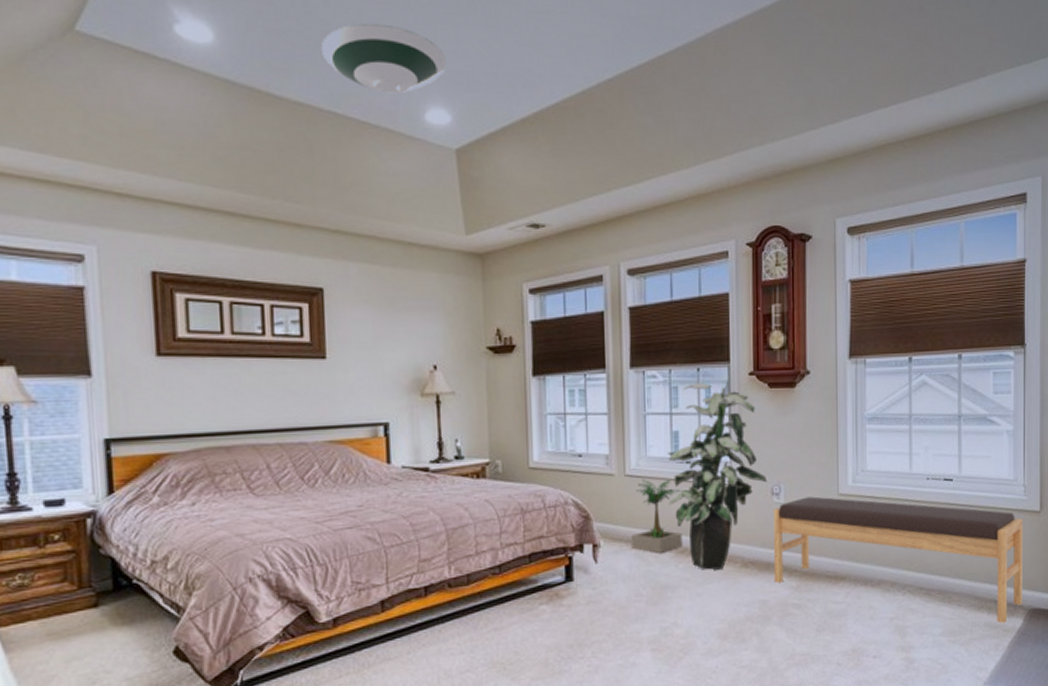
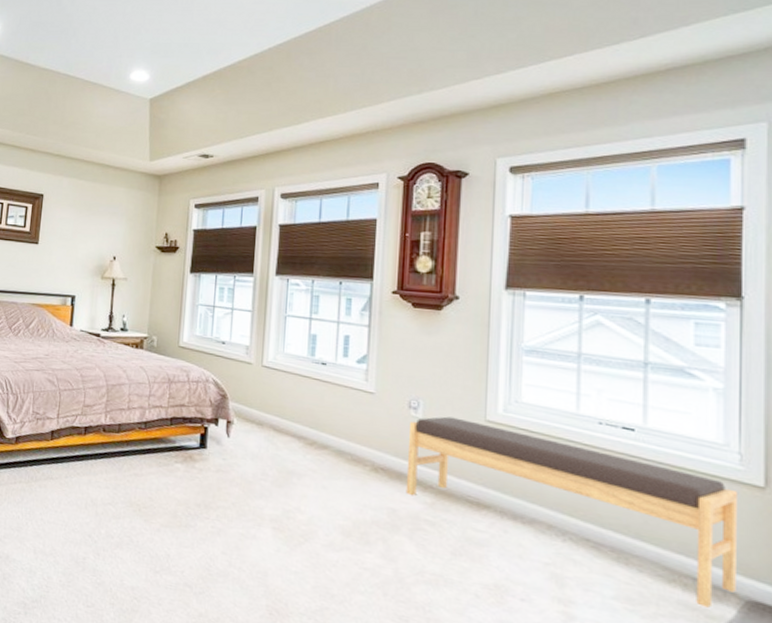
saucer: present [321,23,447,94] -> none [65,14,151,61]
potted plant: present [631,479,683,554] -> none [262,371,315,442]
indoor plant: present [667,383,768,571] -> none [301,294,406,470]

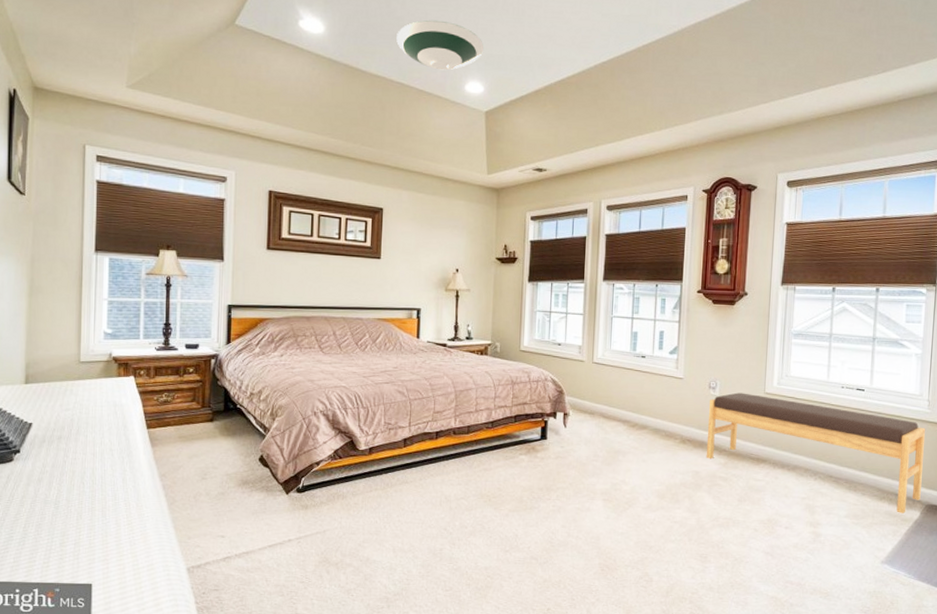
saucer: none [65,14,151,61] -> present [396,20,484,70]

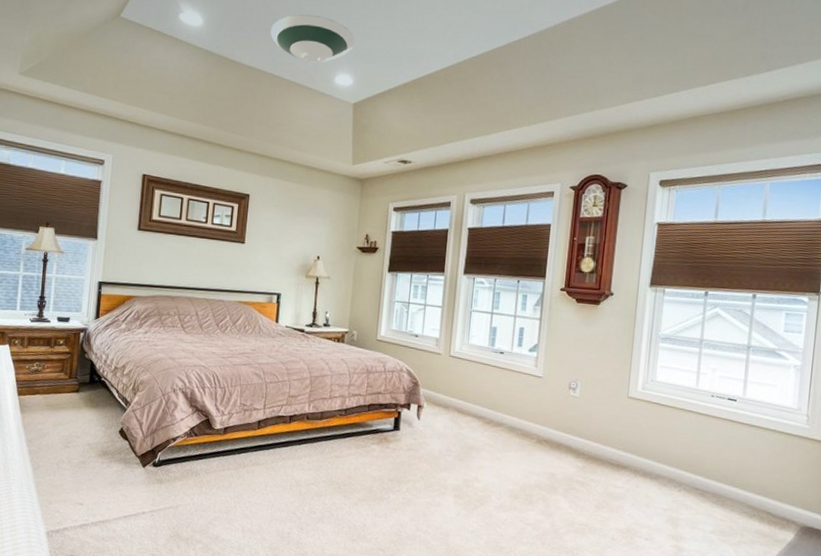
bench: present [706,392,926,513] -> none [563,395,804,534]

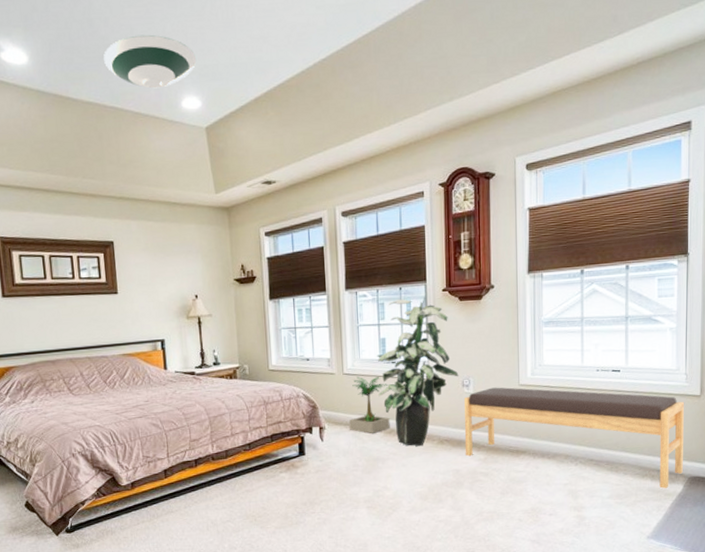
potted plant: none [448,360,494,422] -> present [349,376,390,434]
indoor plant: none [482,291,567,443] -> present [377,299,459,447]
bench: none [563,395,804,534] -> present [463,387,685,489]

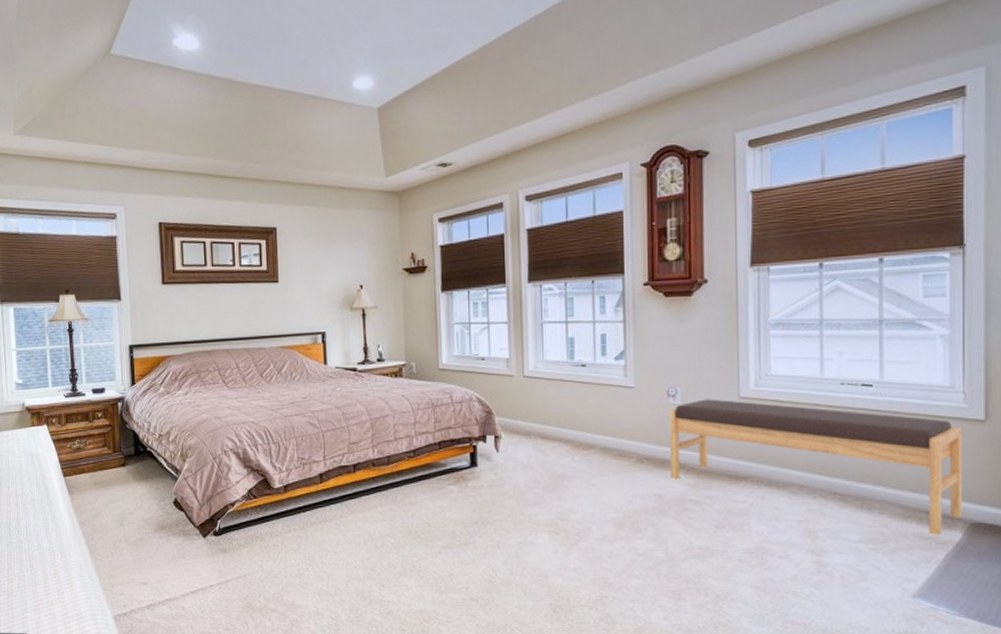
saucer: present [103,34,197,89] -> none [275,14,370,70]
potted plant: present [349,376,390,434] -> none [530,380,578,447]
indoor plant: present [377,299,459,447] -> none [563,294,663,465]

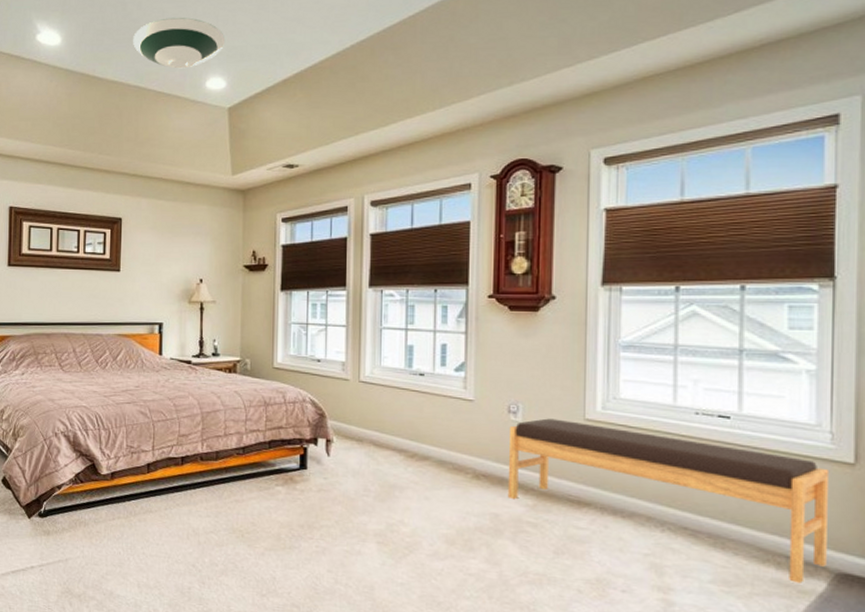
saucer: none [275,14,370,70] -> present [133,17,226,69]

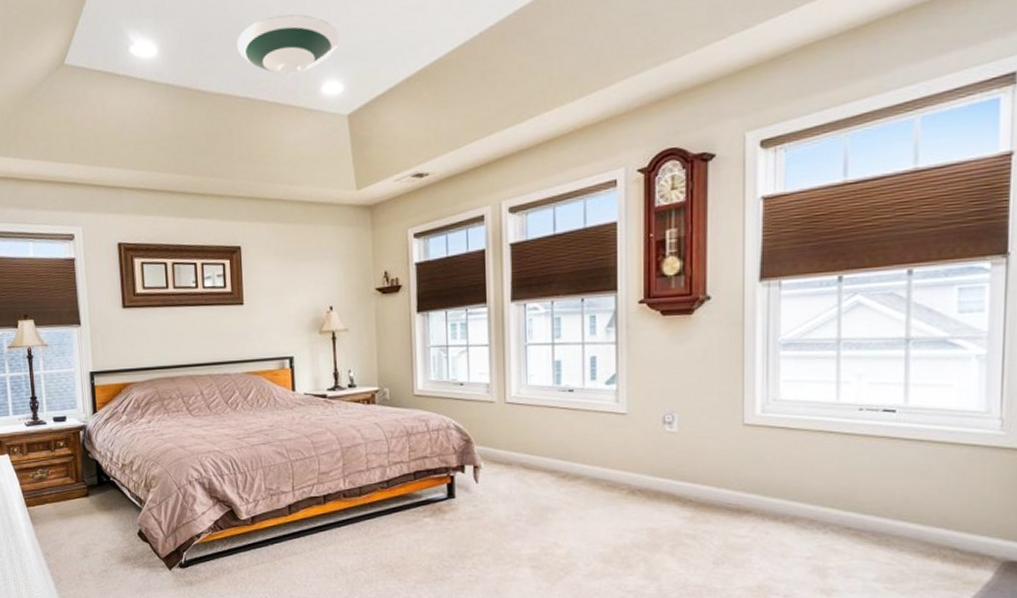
bench: present [507,418,830,583] -> none [664,426,999,574]

